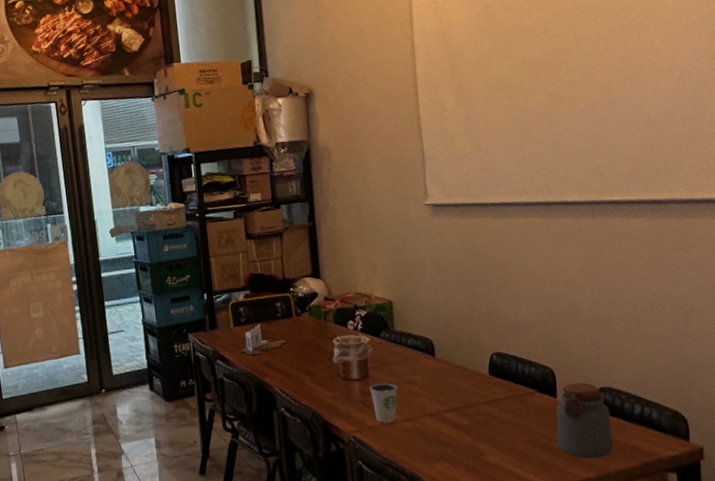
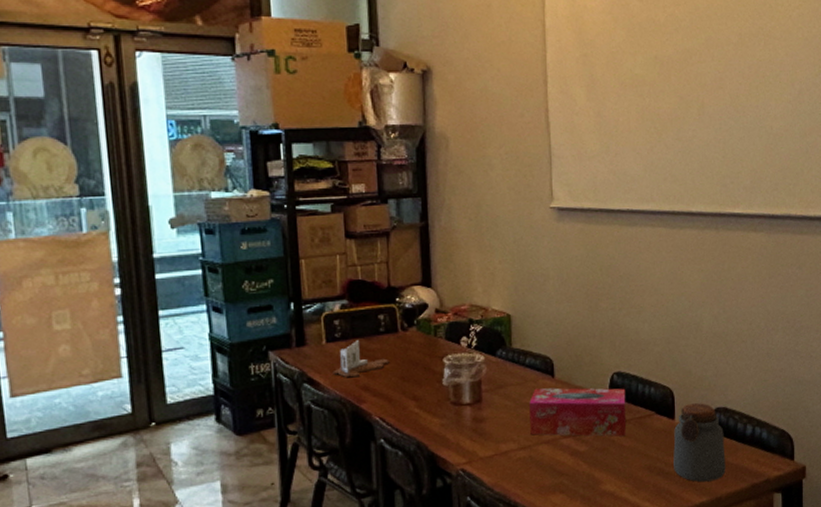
dixie cup: present [370,383,398,423] -> none [483,407,513,453]
tissue box: none [412,366,508,412] -> present [529,388,627,437]

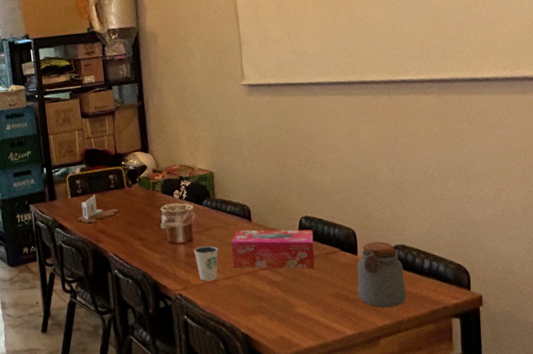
dixie cup: none [483,407,513,453] -> present [194,245,219,281]

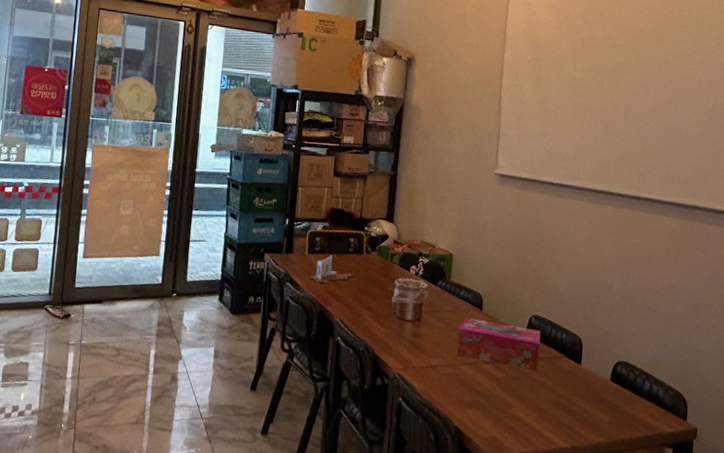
dixie cup: present [194,245,219,281] -> none [420,327,445,366]
jar: present [357,241,406,308] -> none [576,353,624,426]

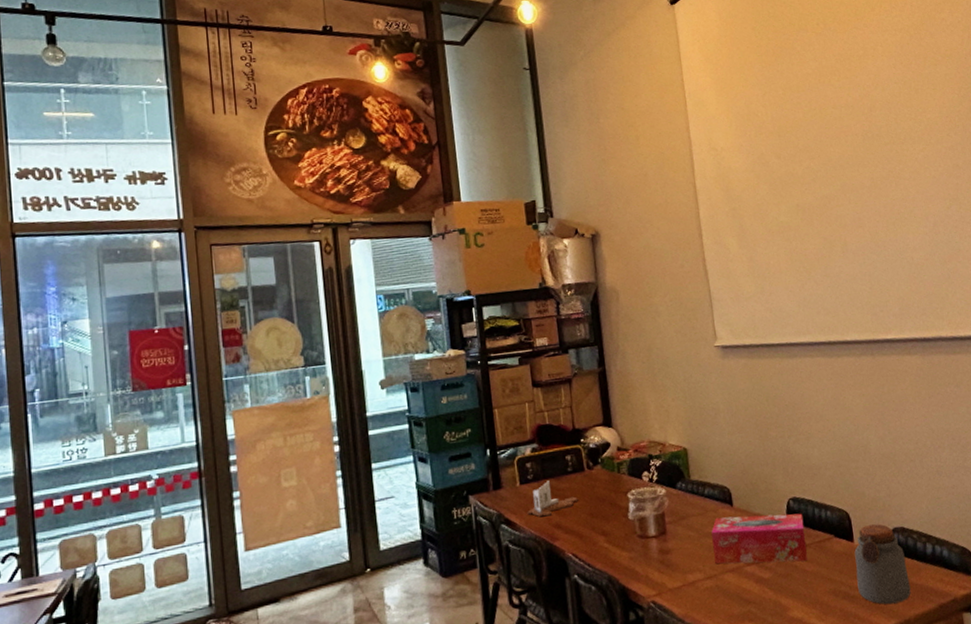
jar: none [576,353,624,426] -> present [854,523,911,605]

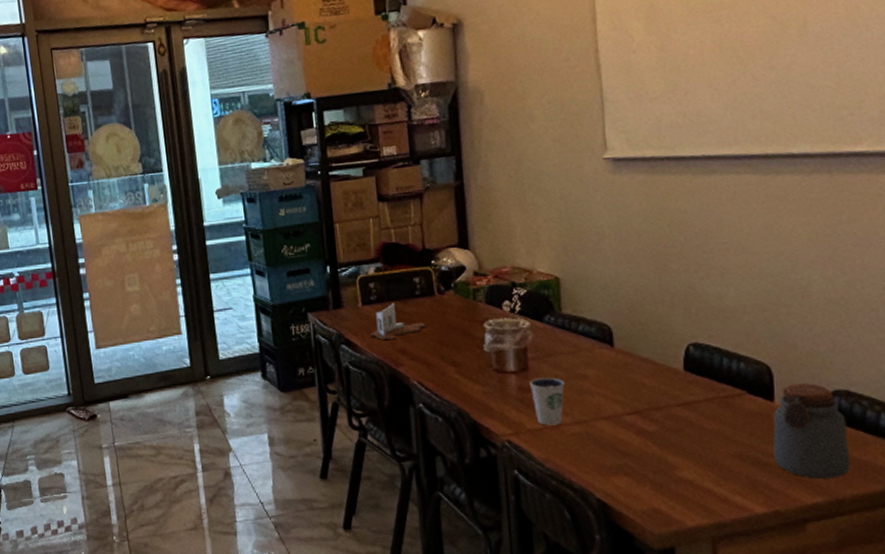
dixie cup: none [668,538,697,584] -> present [530,377,565,426]
tissue box: present [711,513,808,565] -> none [584,358,708,417]

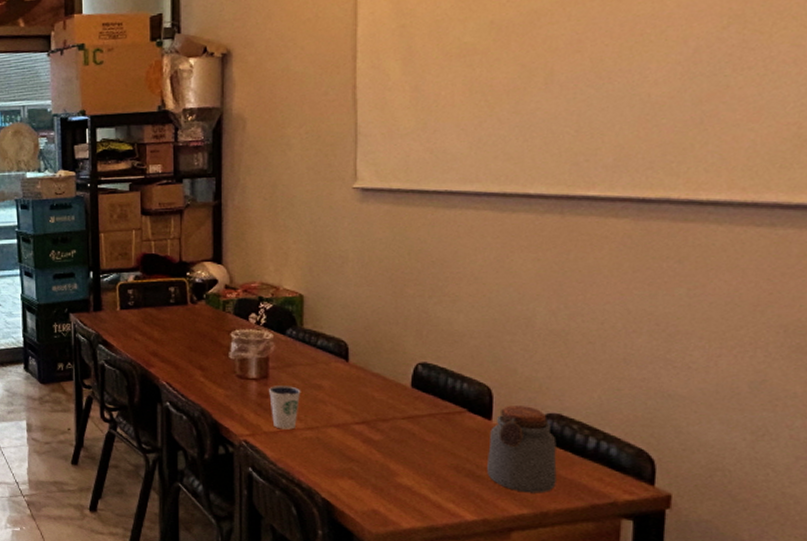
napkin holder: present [369,303,426,341] -> none [125,309,178,343]

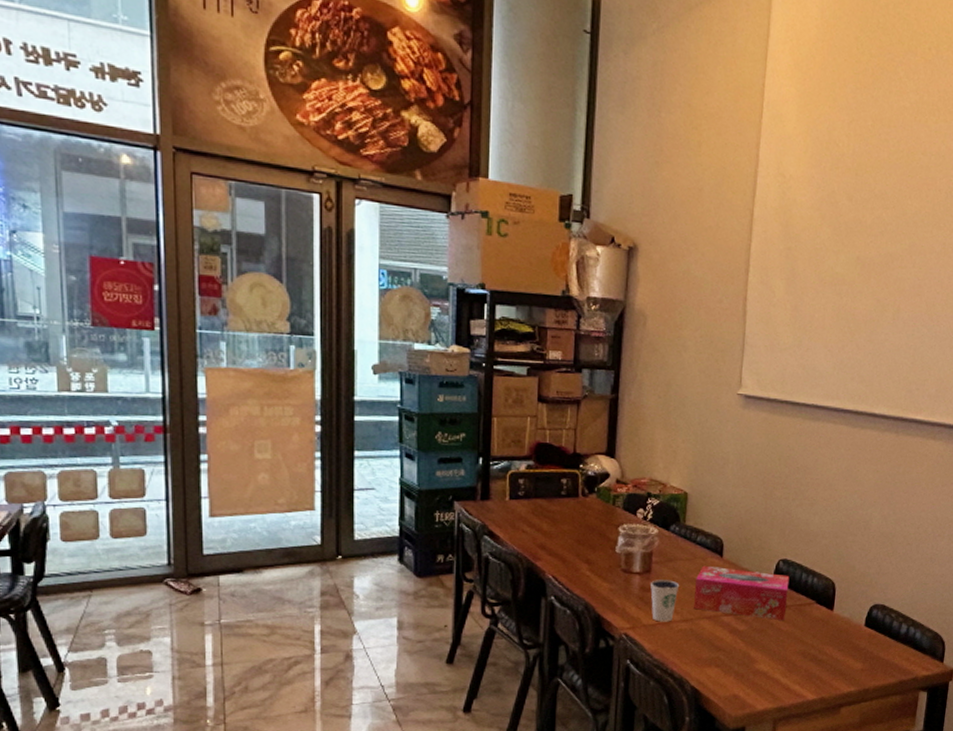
tissue box: none [319,370,432,430] -> present [694,565,790,620]
jar: present [487,405,557,494] -> none [826,598,879,673]

